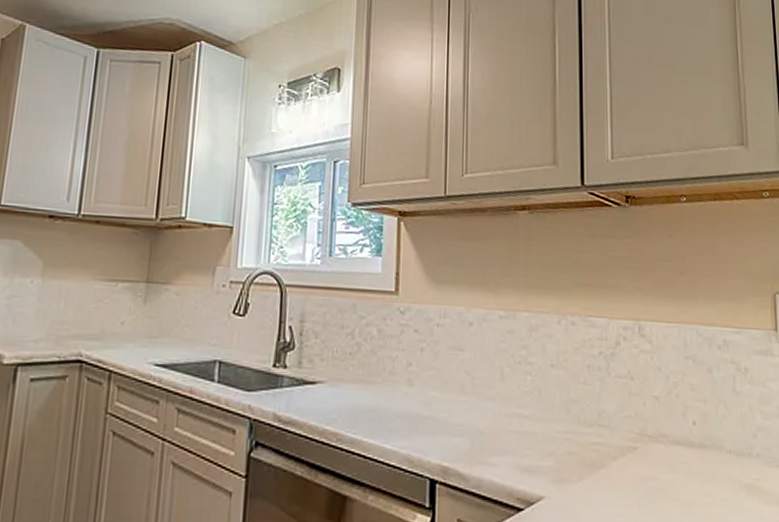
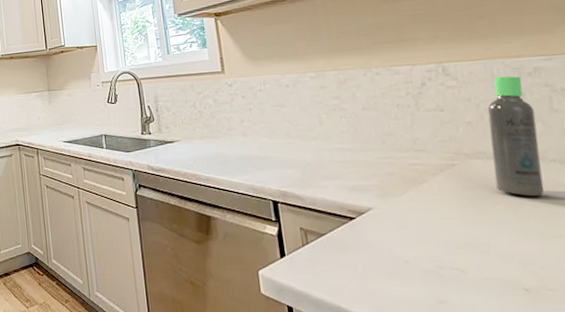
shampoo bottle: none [673,345,719,494] -> present [487,76,545,197]

